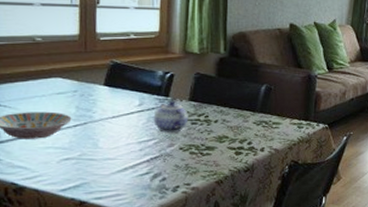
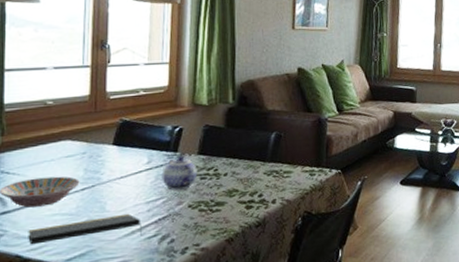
notepad: none [22,151,134,174] -> present [28,213,142,245]

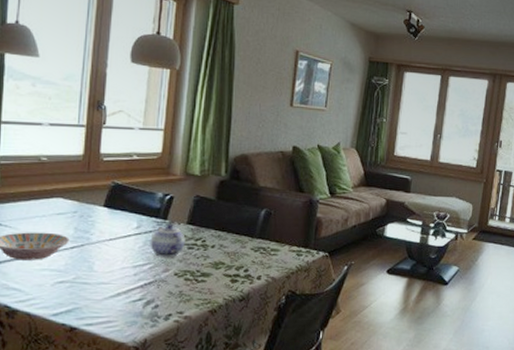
notepad: present [28,213,142,245] -> none [17,275,127,299]

